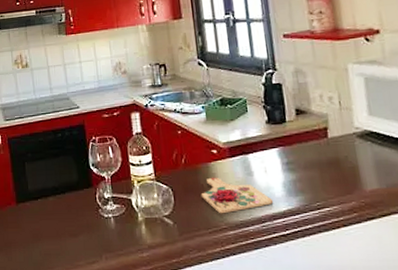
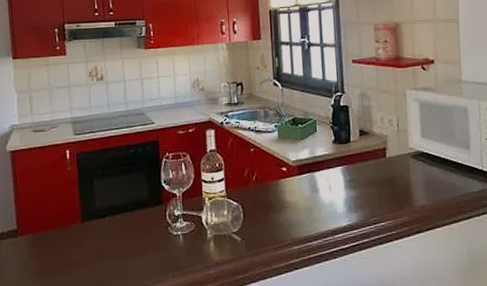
cutting board: present [200,177,274,214] -> none [269,194,336,230]

